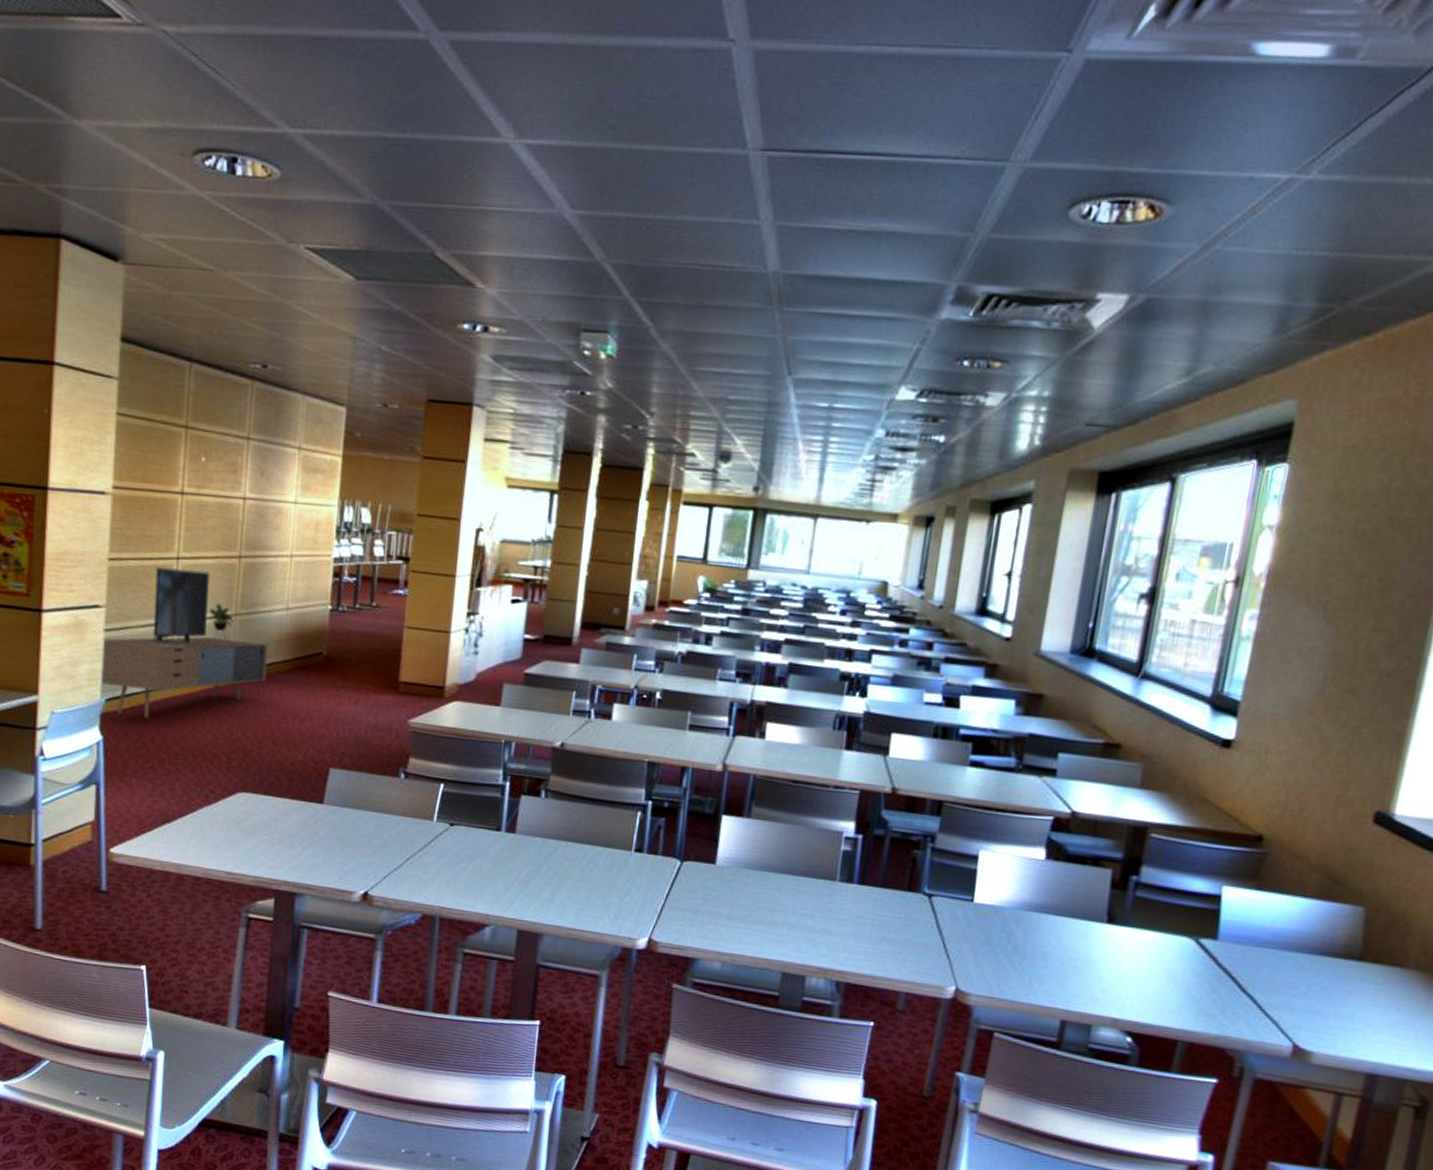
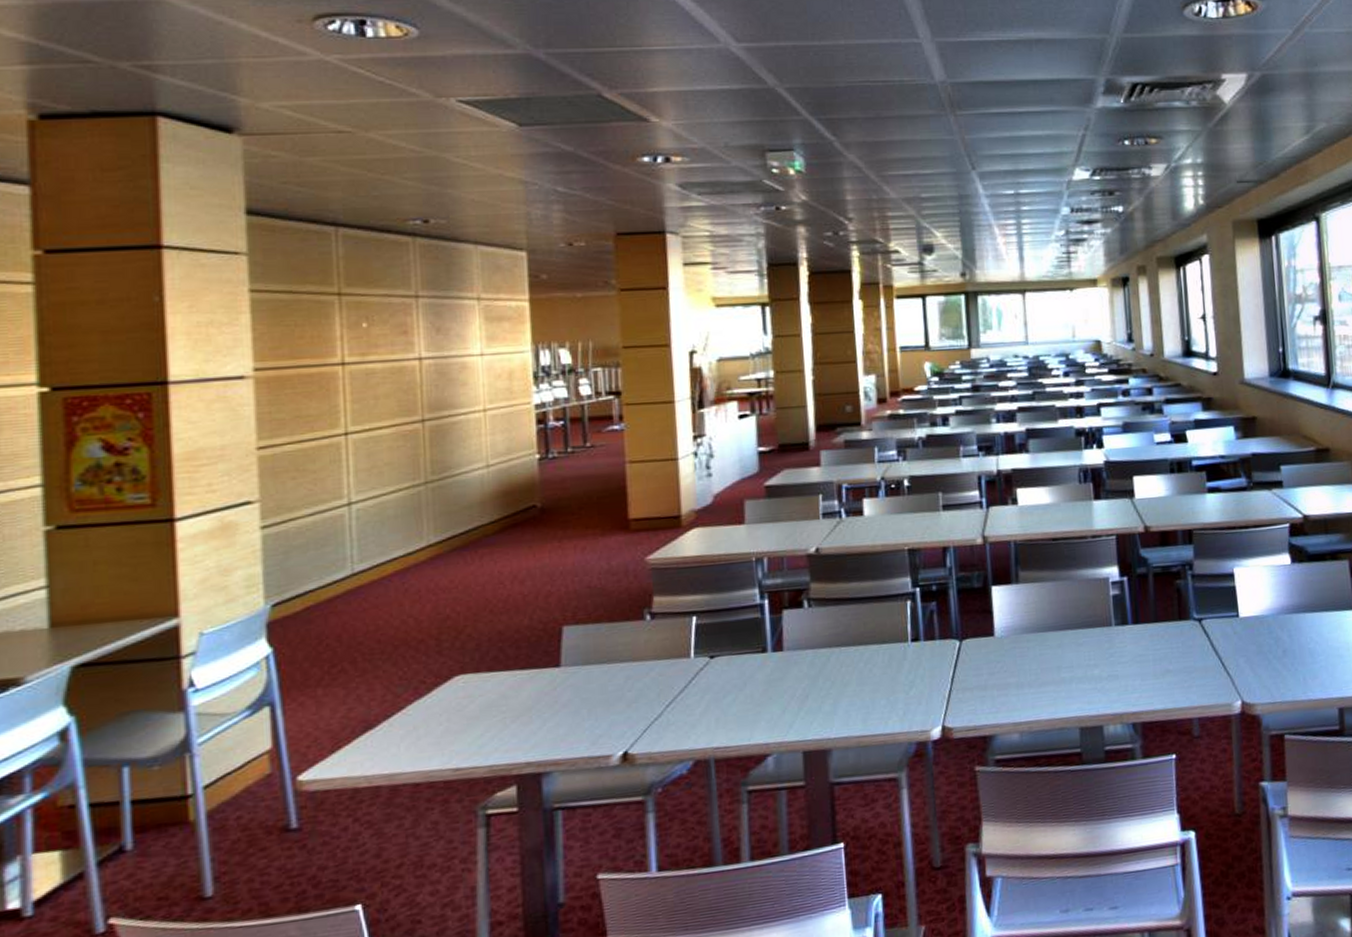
media console: present [101,567,268,718] -> none [259,442,473,619]

